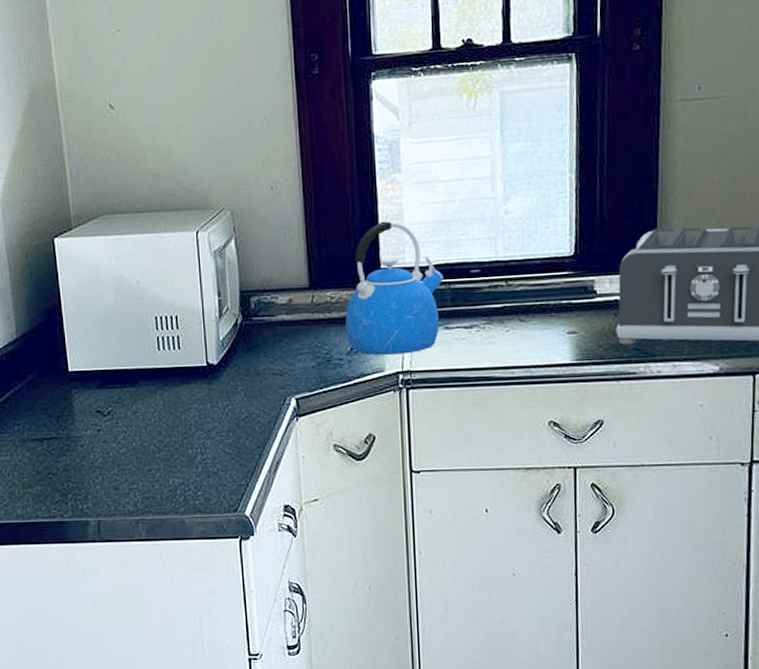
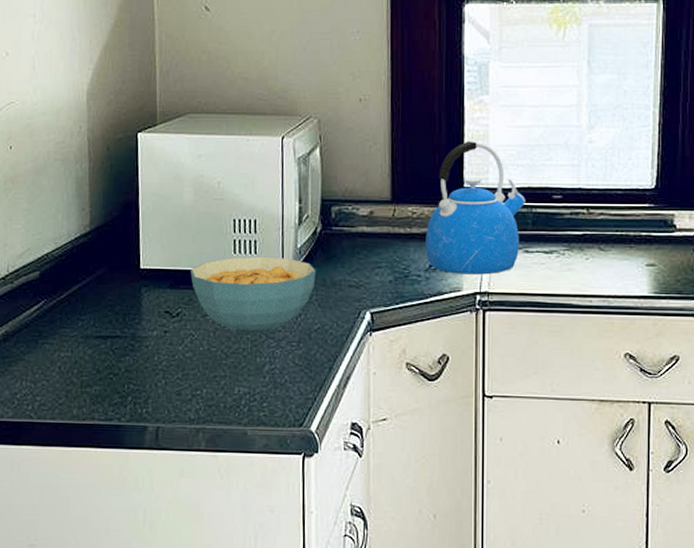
cereal bowl: none [118,351,240,427] -> present [190,256,316,334]

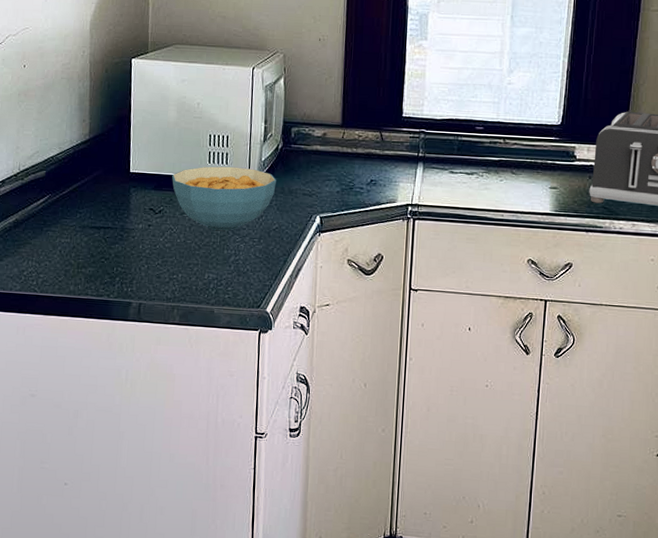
kettle: present [425,141,526,275] -> none [368,78,453,190]

